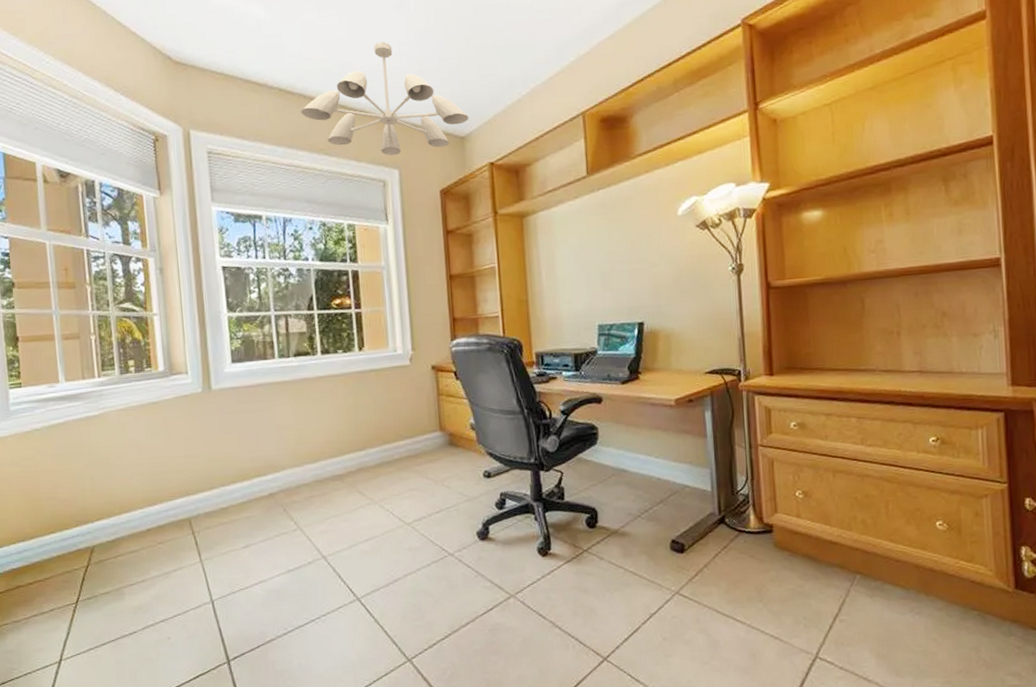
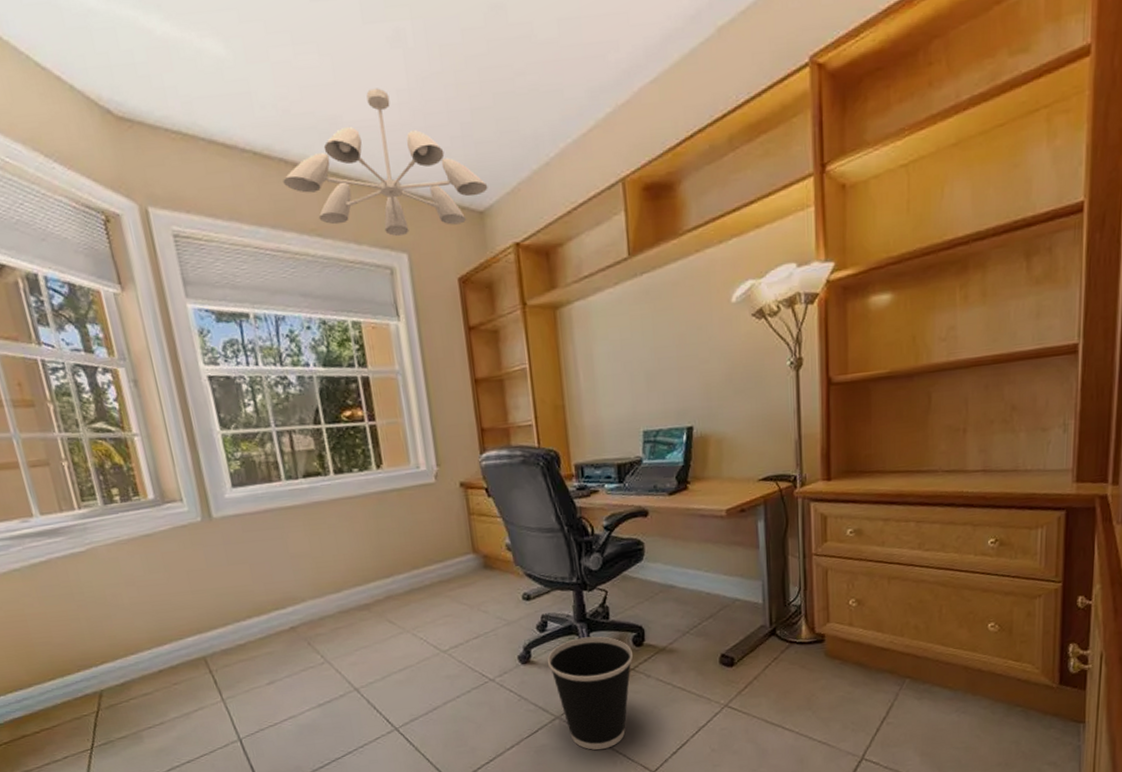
wastebasket: none [505,516,587,632] -> present [548,636,634,750]

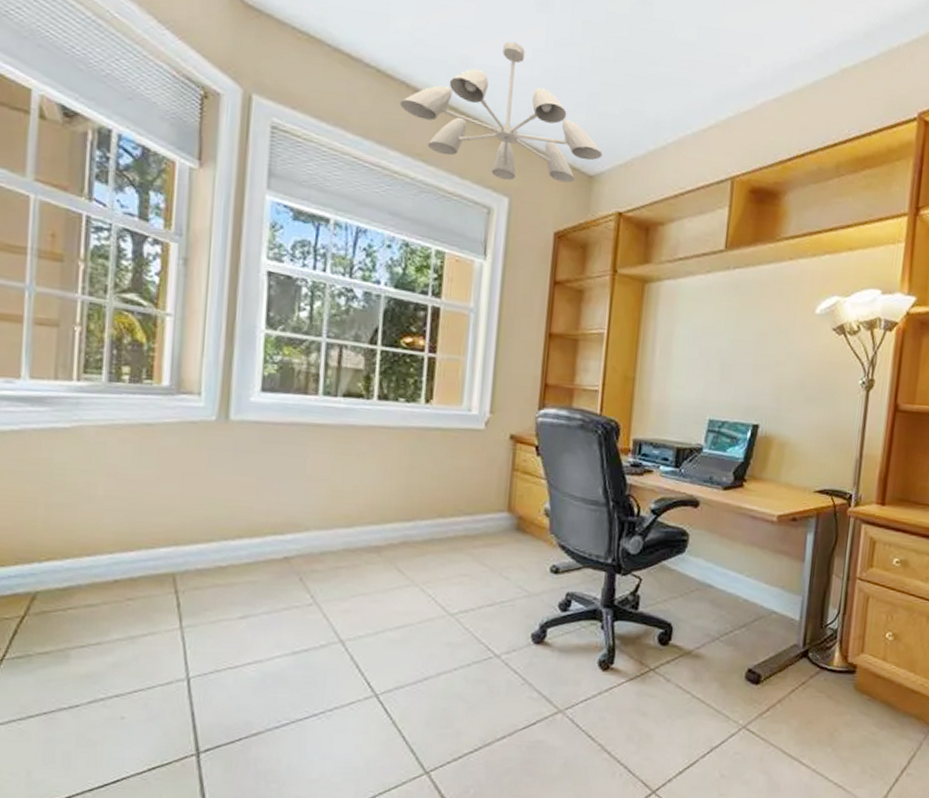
wastebasket: present [548,636,634,750] -> none [563,625,657,757]

